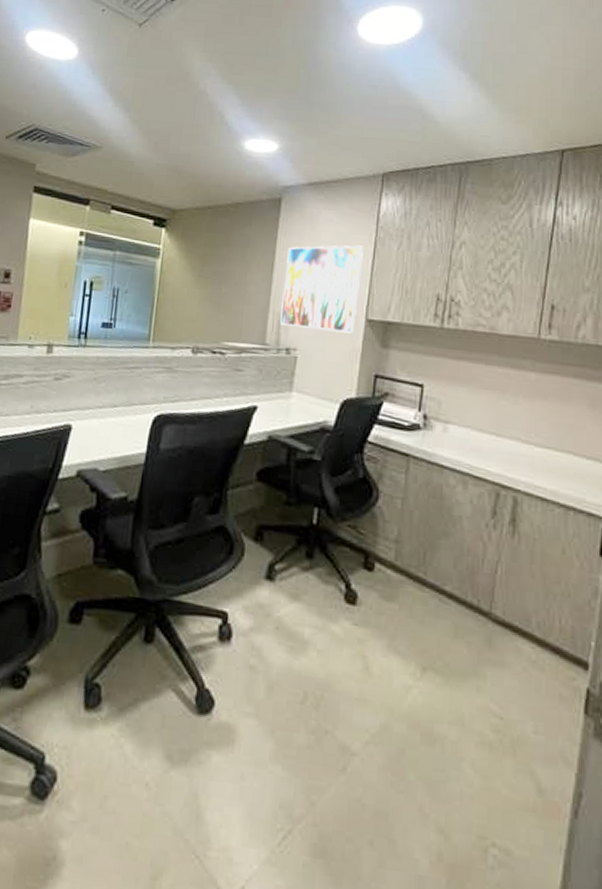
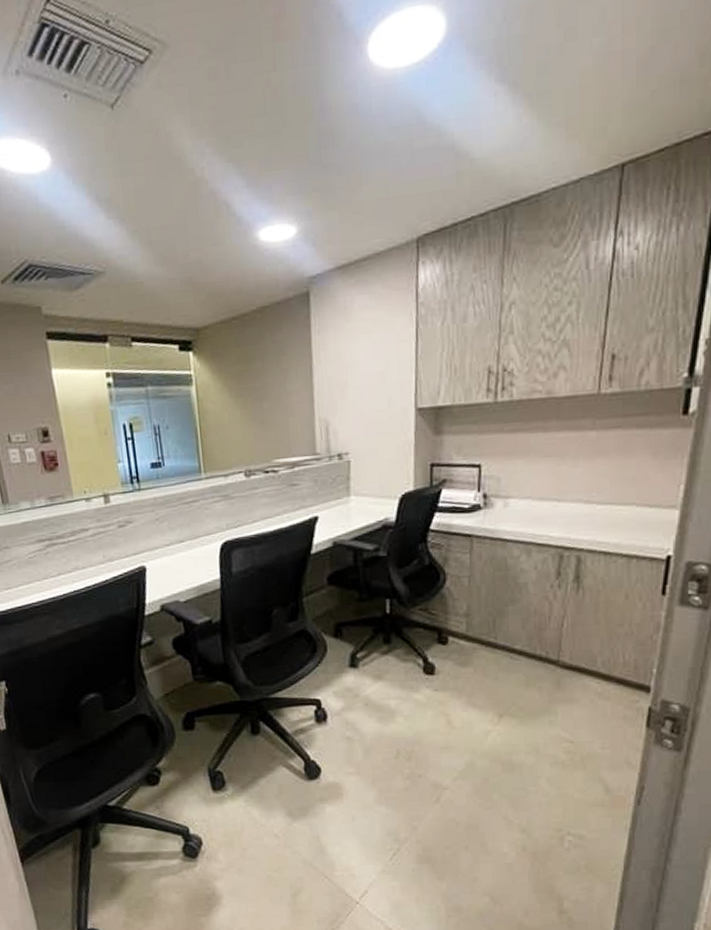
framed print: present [280,245,364,334] -> none [324,328,406,431]

